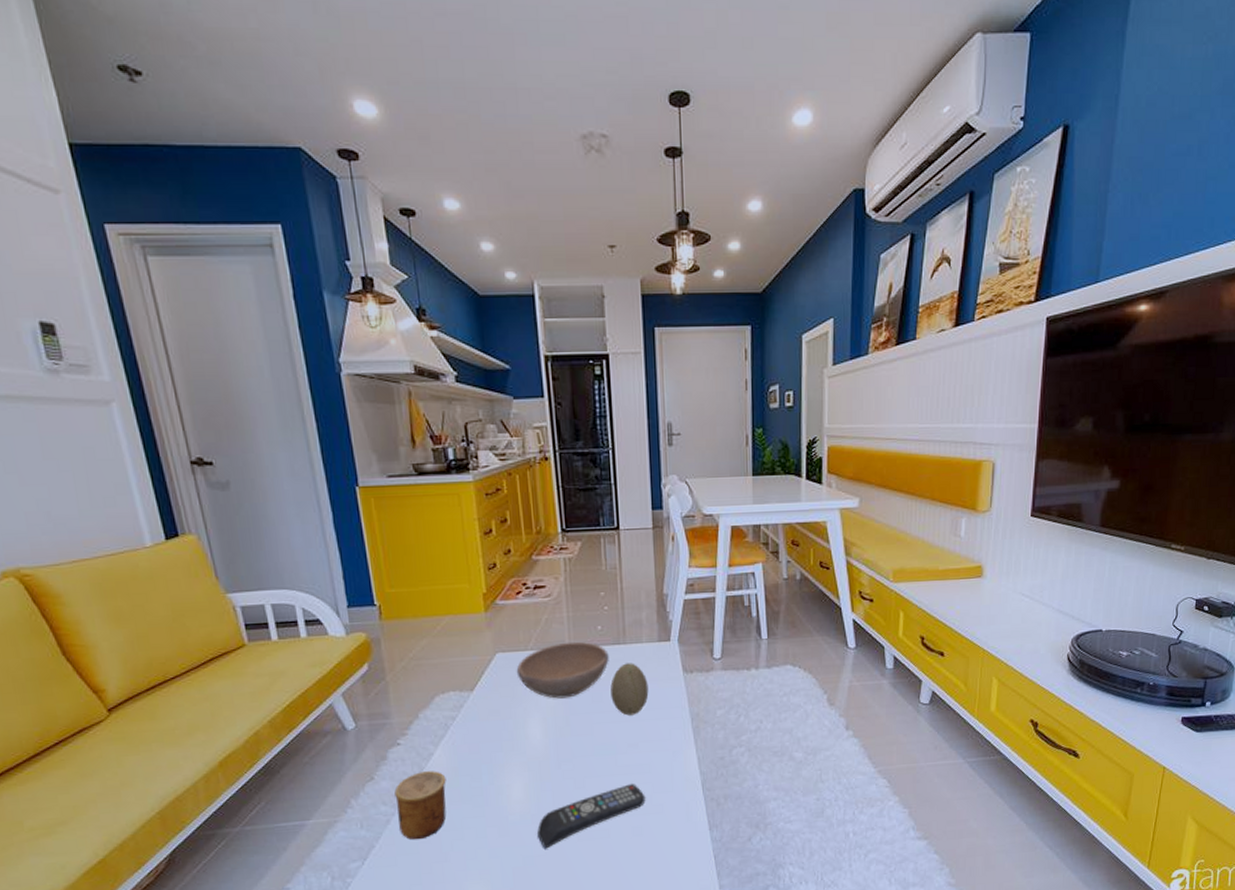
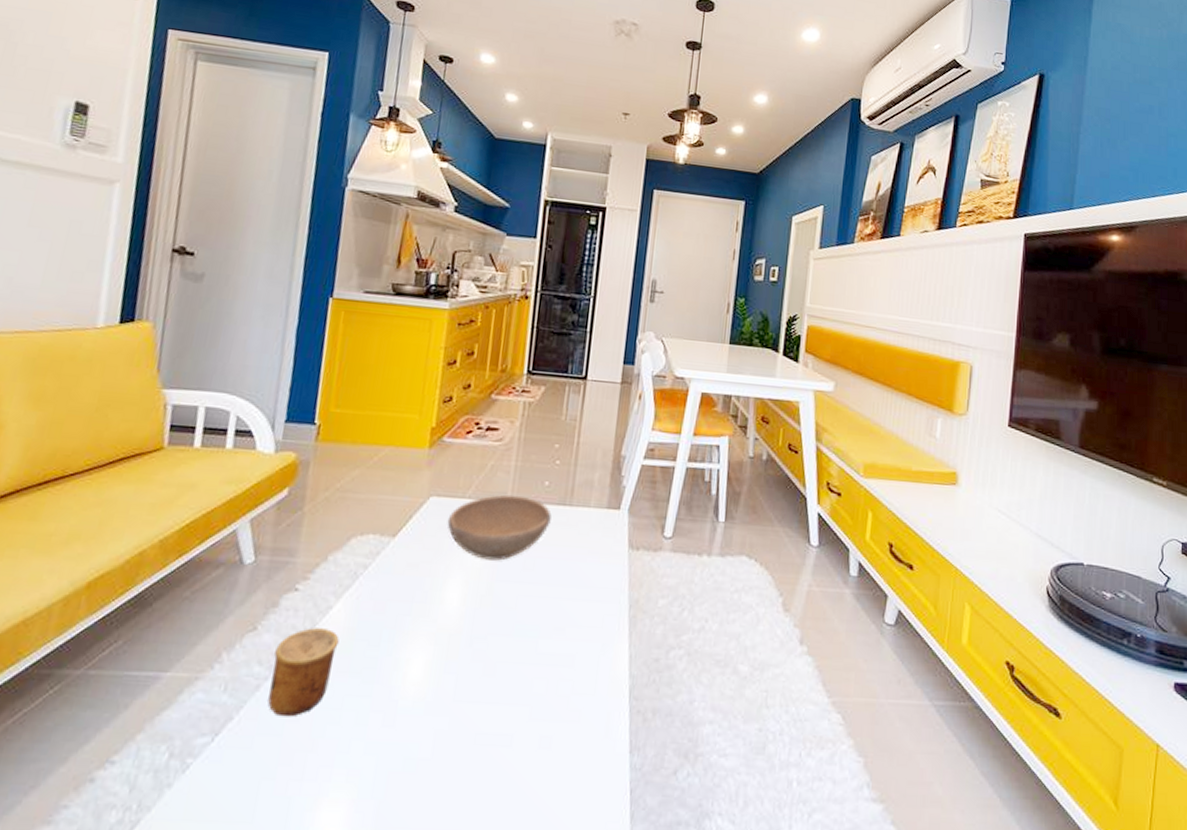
remote control: present [537,784,646,849] -> none [427,678,562,751]
decorative egg: present [610,663,649,716] -> none [544,528,589,592]

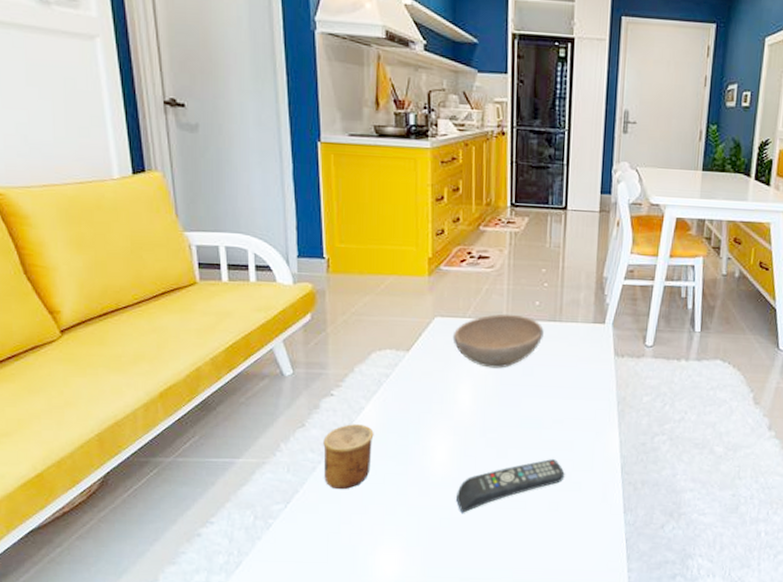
remote control: none [427,678,562,751] -> present [456,459,565,513]

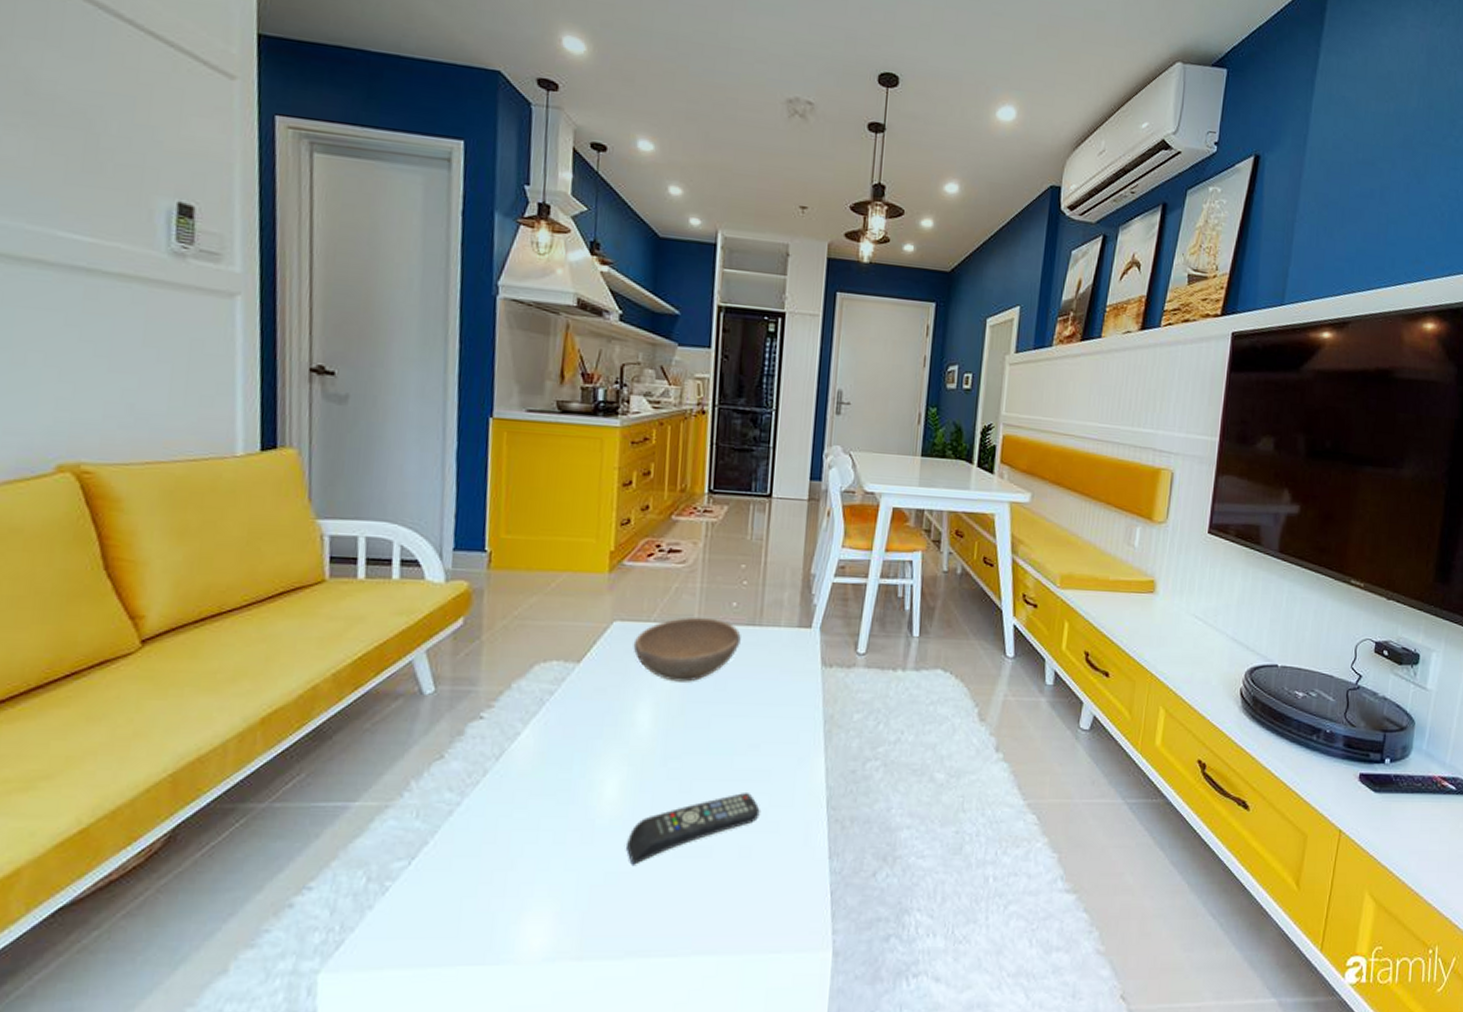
cup: present [323,424,374,490] -> none [462,754,530,839]

